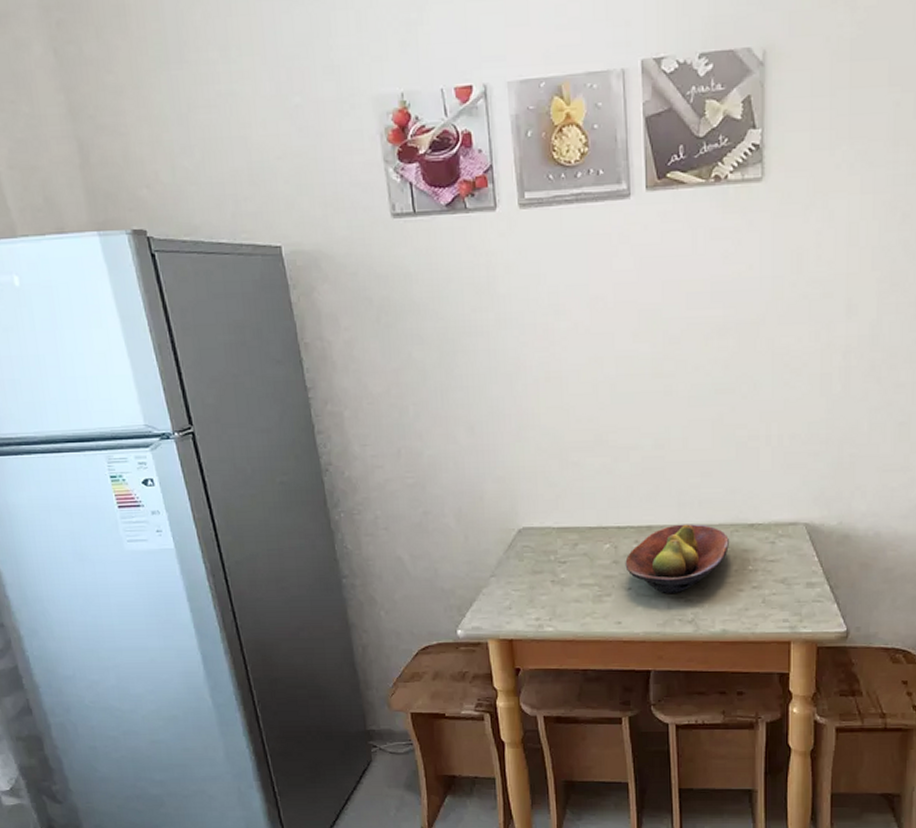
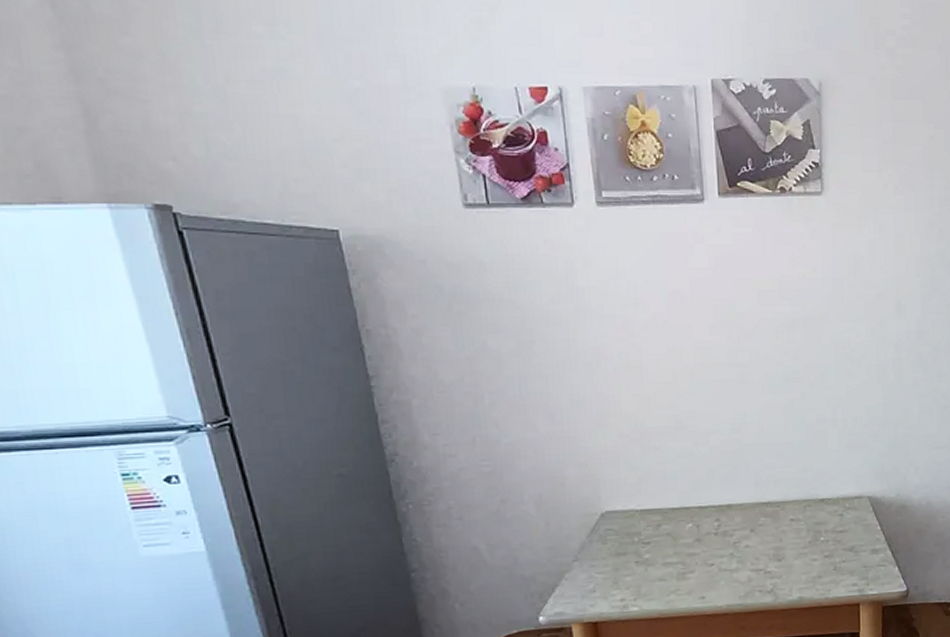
fruit bowl: present [625,524,729,593] -> none [707,501,803,567]

